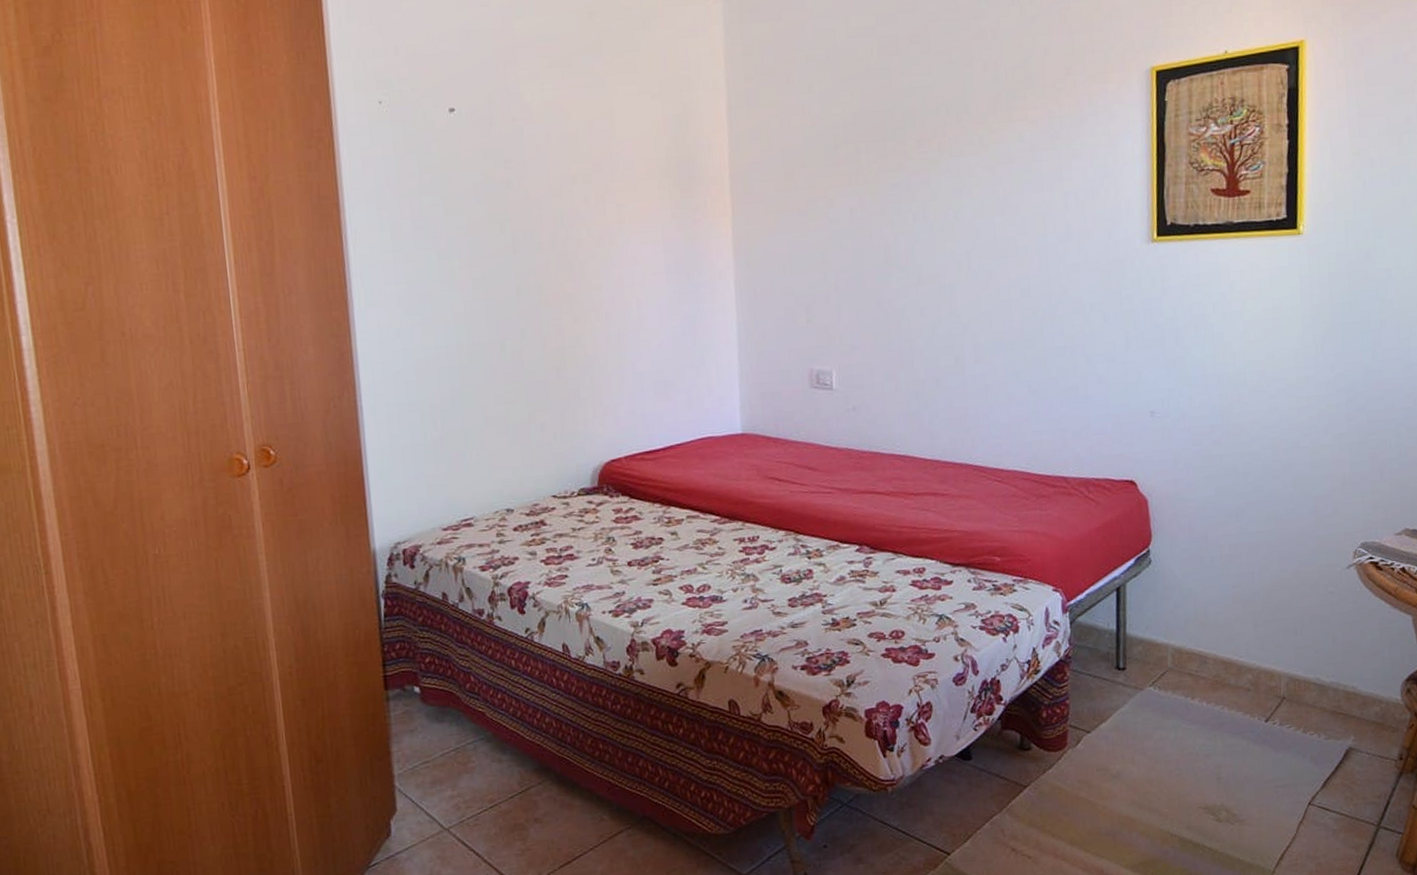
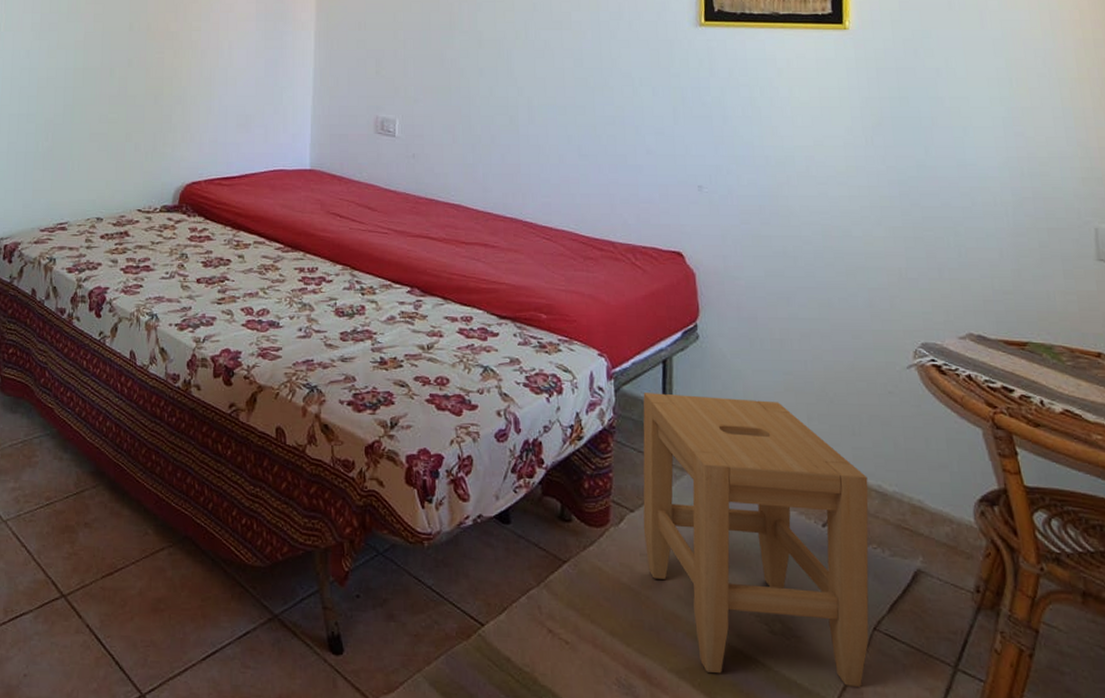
stool: none [1097,614,1308,863] -> present [643,393,869,687]

